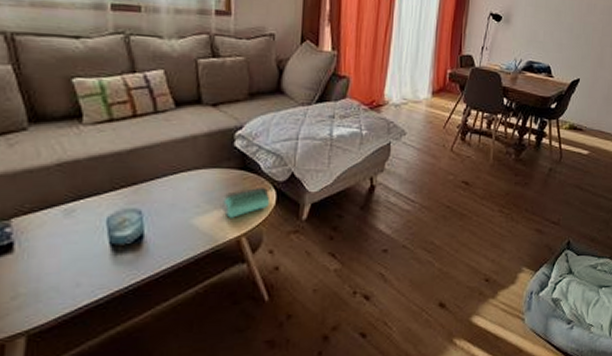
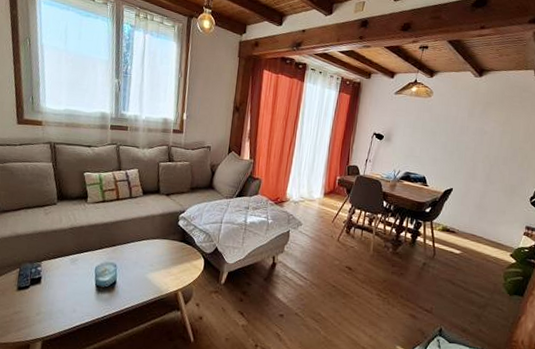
speaker: present [220,186,271,218] -> none [166,255,200,277]

